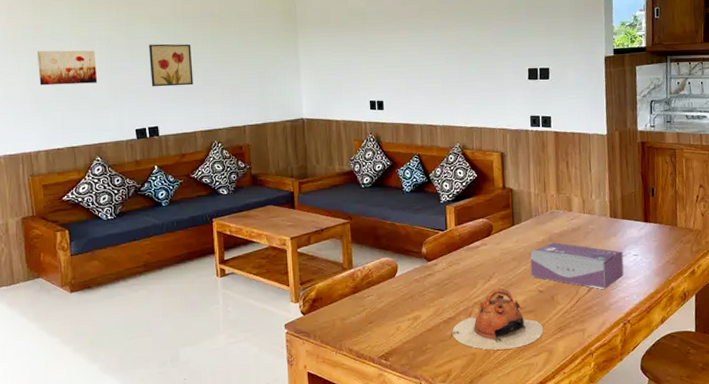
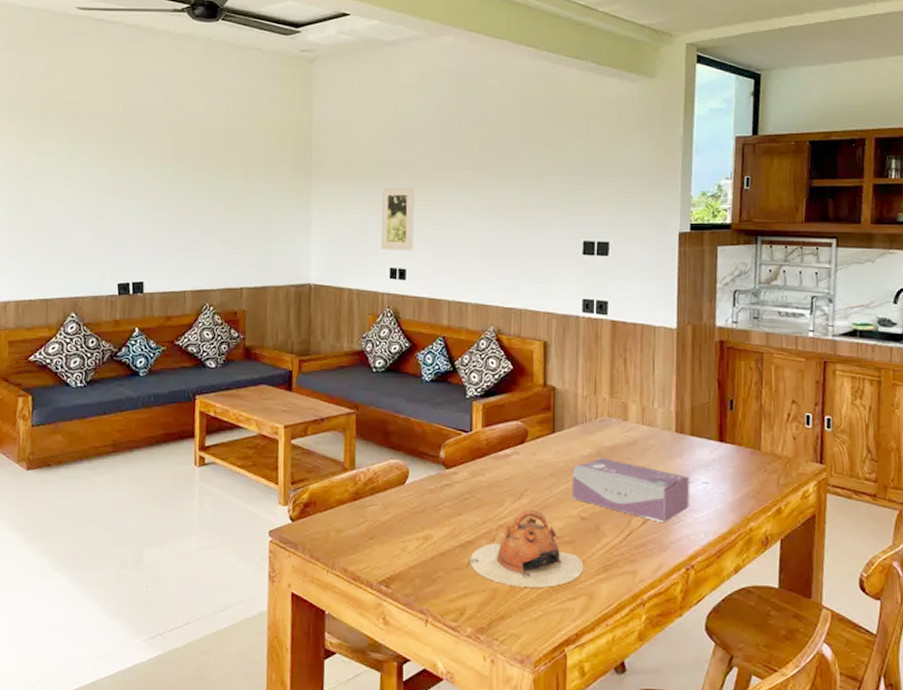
wall art: present [37,50,98,86] -> none [17,186,81,227]
wall art: present [149,44,193,87] -> none [140,186,189,237]
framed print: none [358,32,389,86] -> present [381,186,415,251]

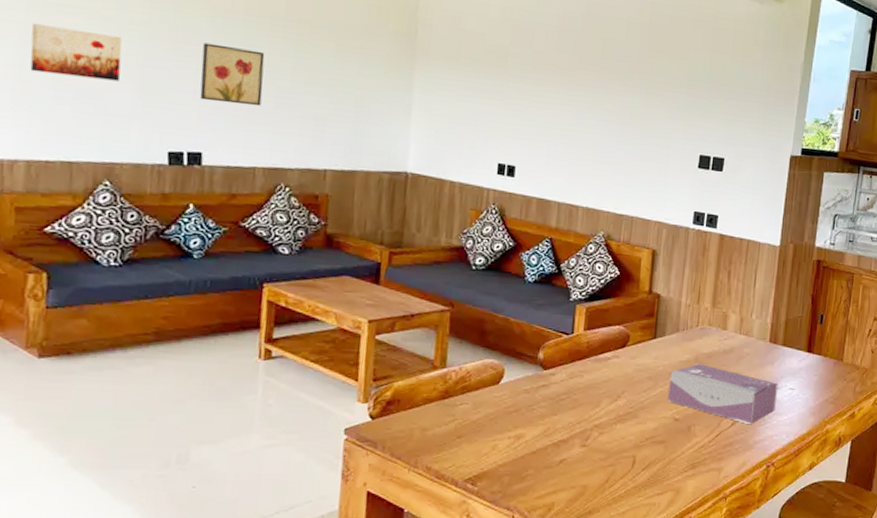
wall art: none [17,186,81,227] -> present [30,22,122,82]
wall art: none [140,186,189,237] -> present [199,42,265,107]
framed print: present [381,186,415,251] -> none [490,78,531,148]
teapot: present [470,509,584,588] -> none [561,410,674,484]

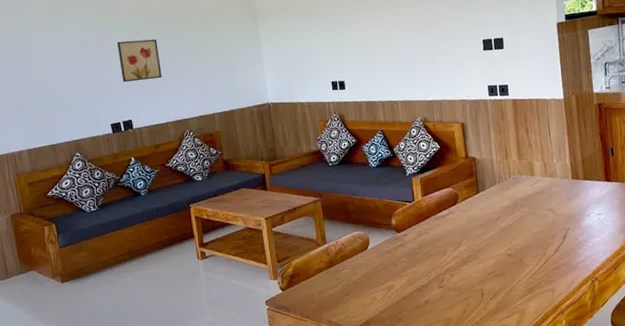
wall art: present [30,22,122,82] -> none [12,51,72,89]
tissue box: present [668,362,779,424] -> none [496,206,589,249]

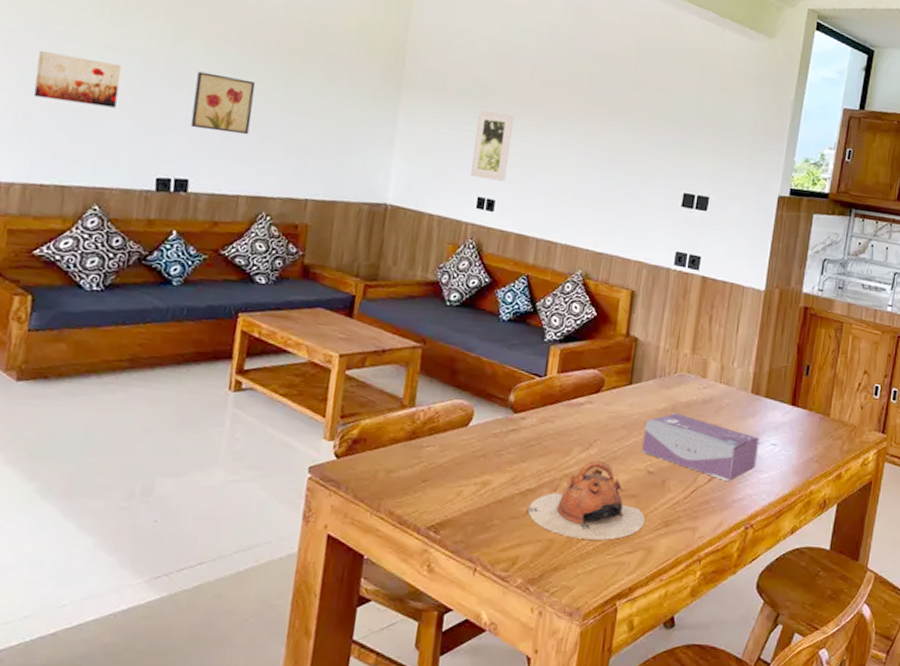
wall art: none [12,51,72,89] -> present [33,50,122,108]
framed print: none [315,14,348,68] -> present [471,110,515,182]
teapot: none [426,254,515,314] -> present [528,460,646,540]
tissue box: none [496,206,589,249] -> present [642,412,760,481]

